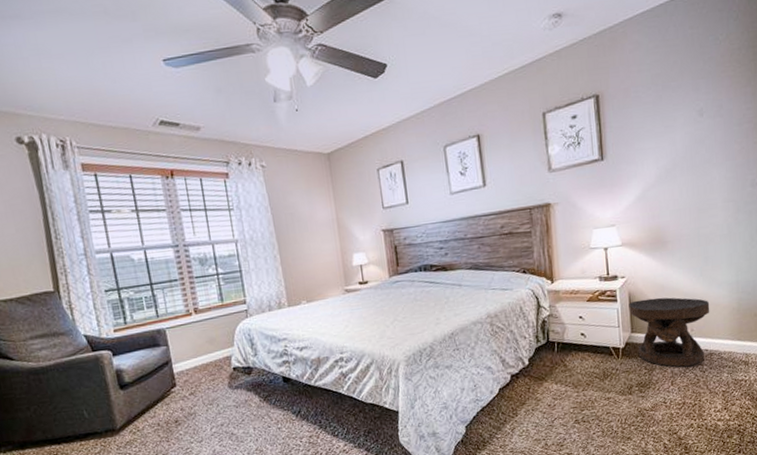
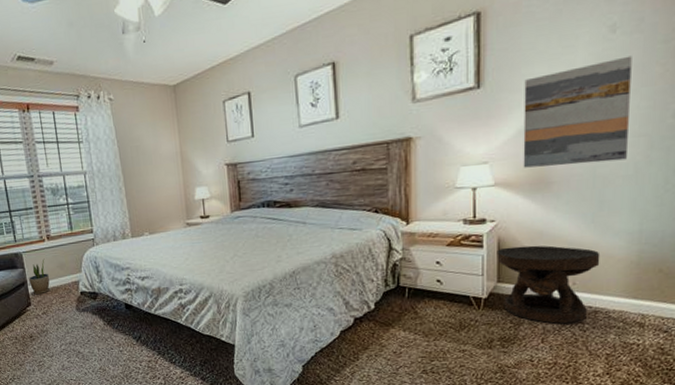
potted plant: none [174,334,198,374] -> present [29,258,50,295]
wall art: none [638,135,721,230] -> present [523,55,632,168]

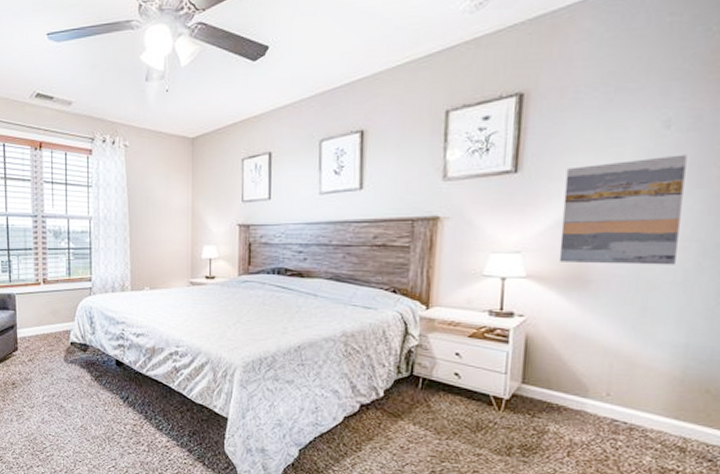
potted plant: present [29,258,50,295] -> none [19,303,40,340]
side table: present [497,245,600,324] -> none [523,346,640,438]

